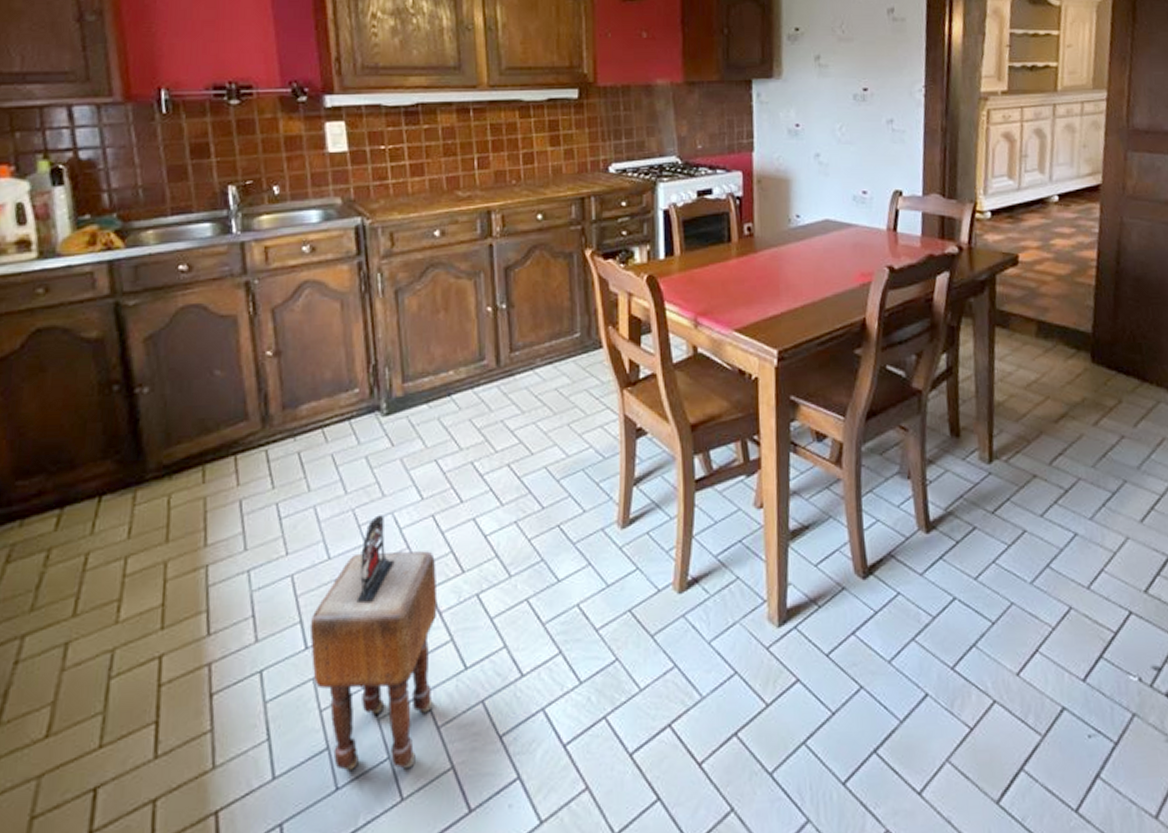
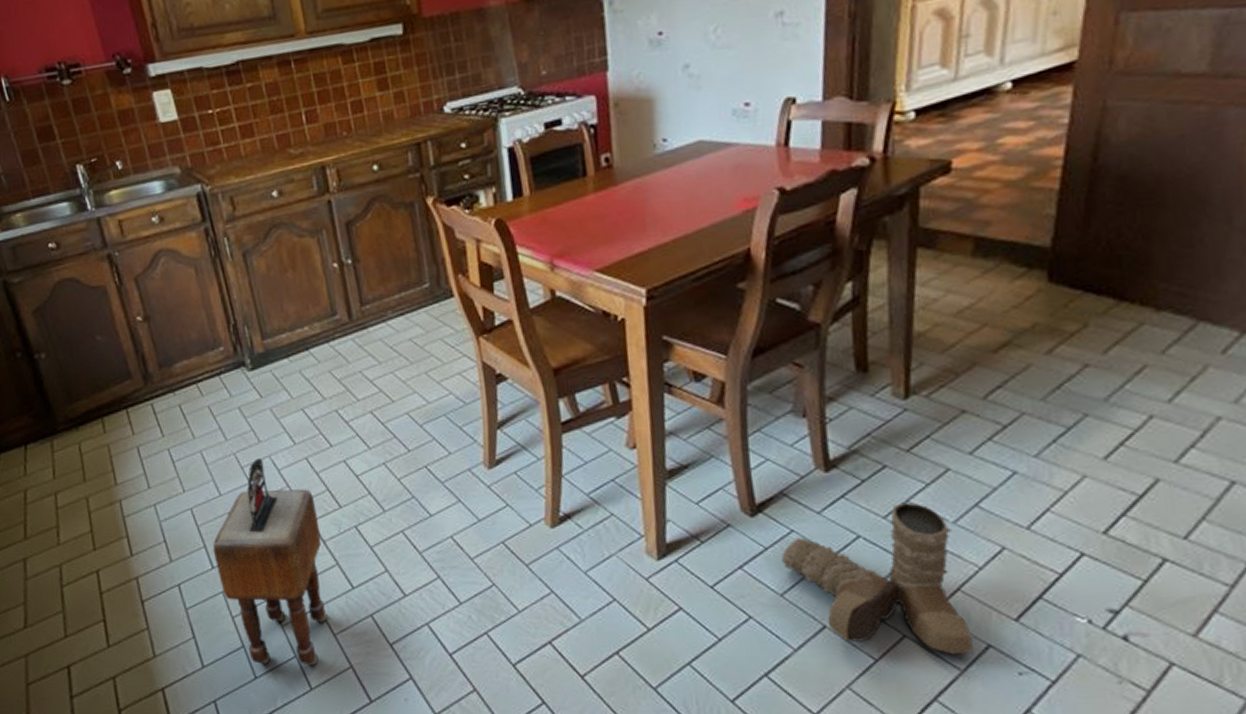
boots: none [889,563,1051,720] -> present [781,502,973,655]

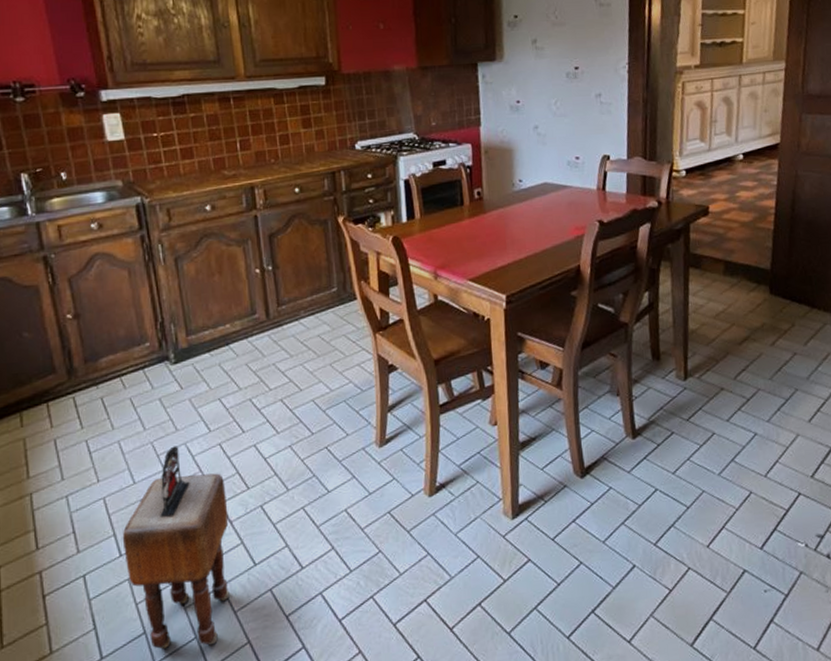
boots: present [781,502,973,655] -> none [603,460,735,581]

